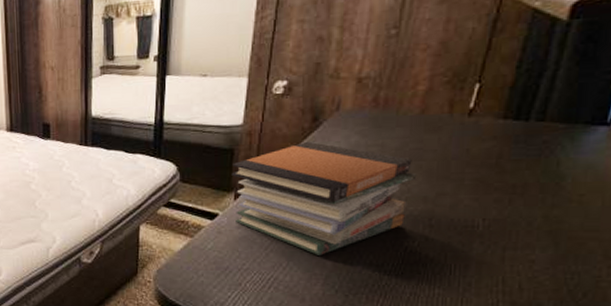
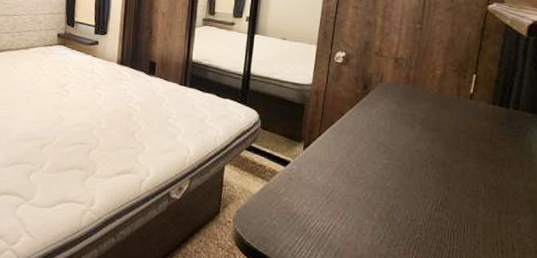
book stack: present [231,141,417,255] -> none [302,104,438,207]

